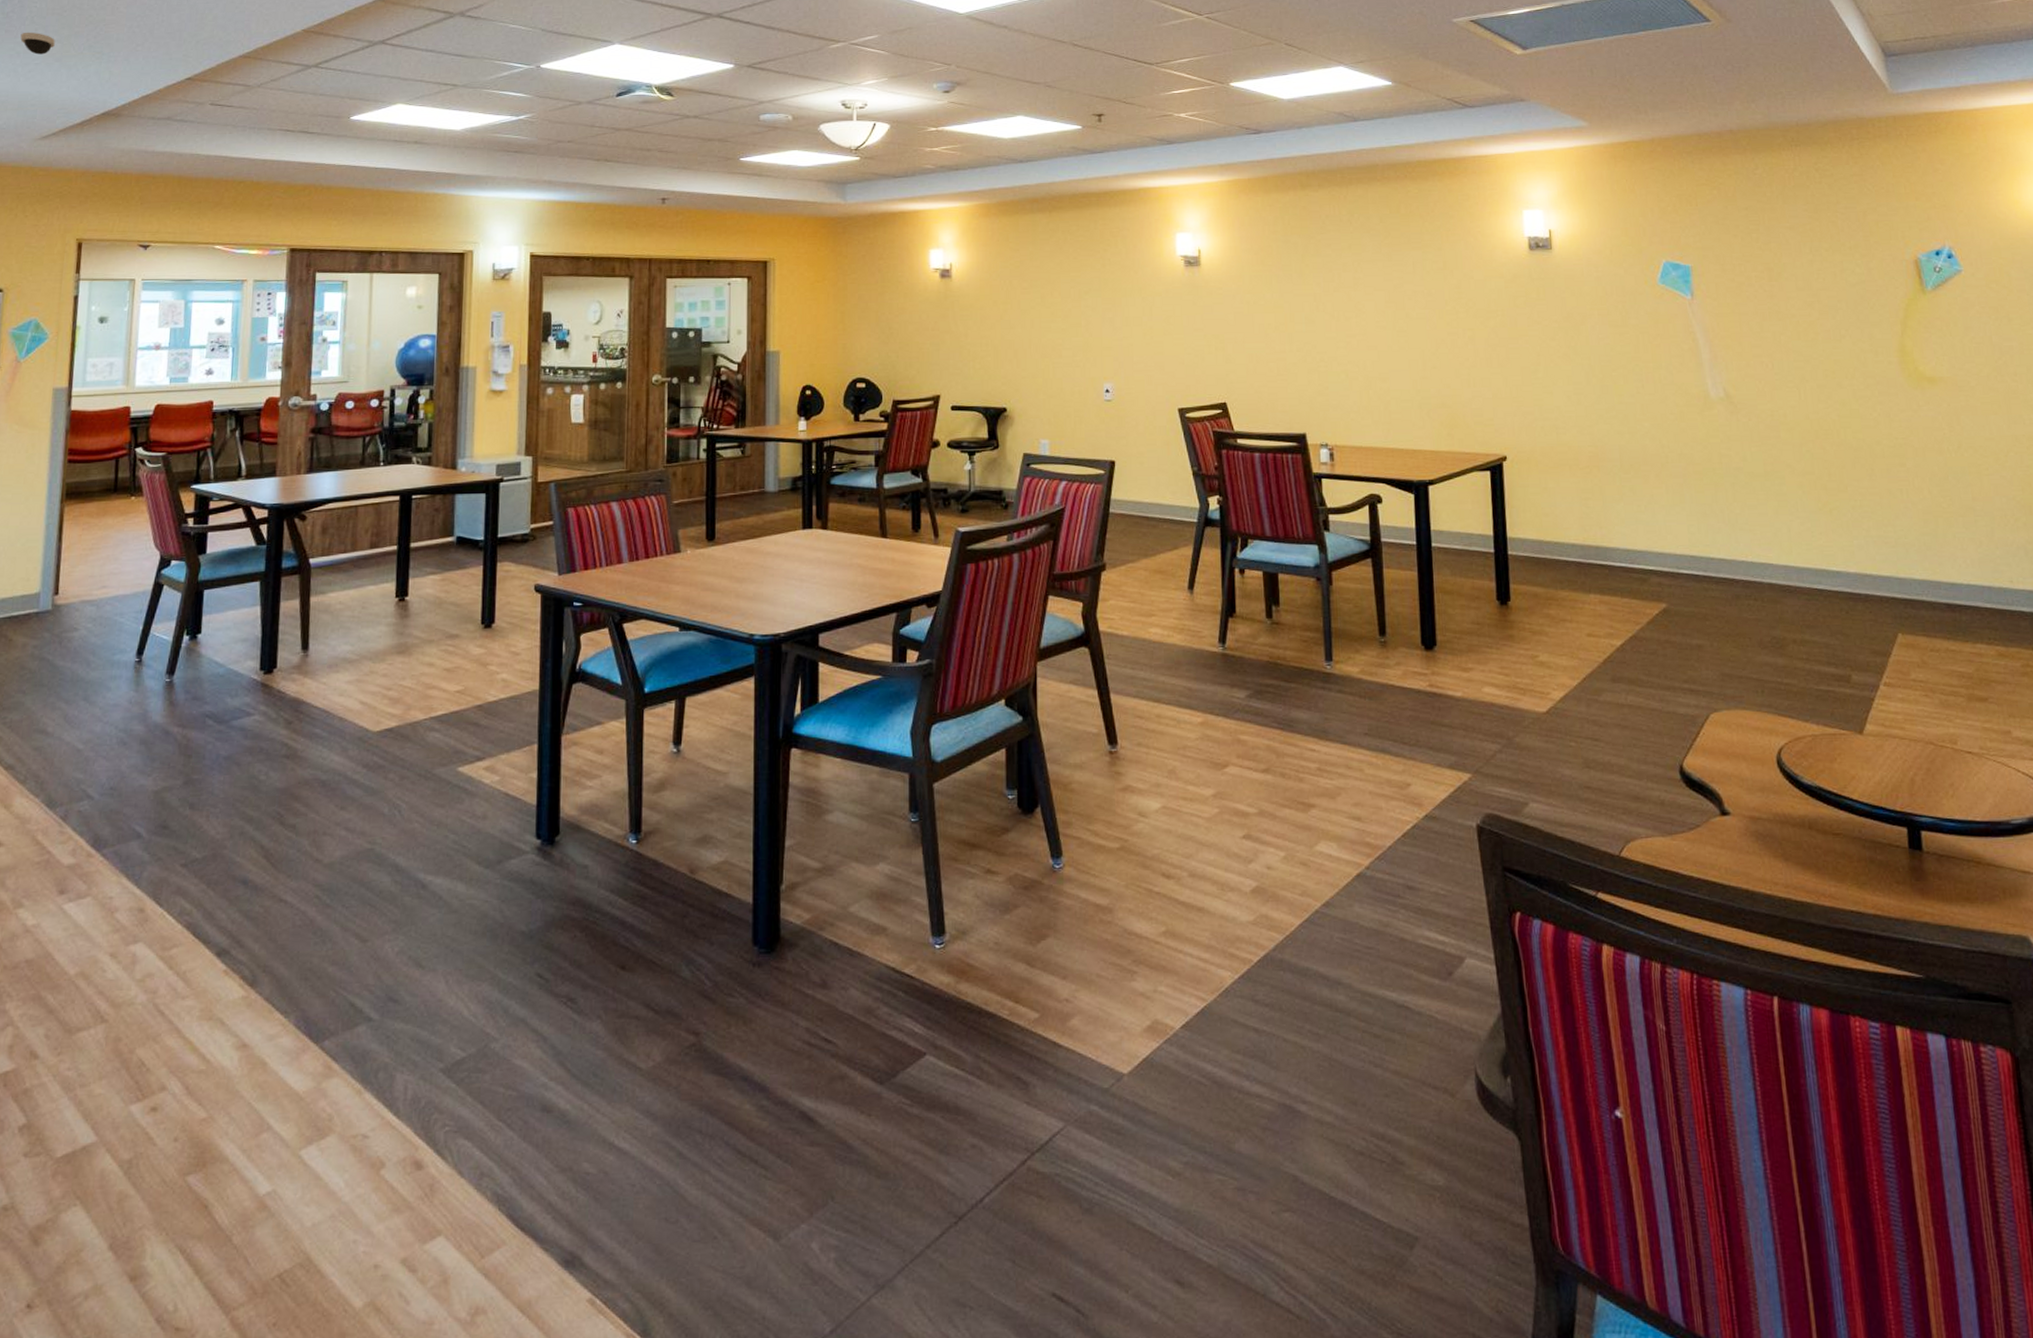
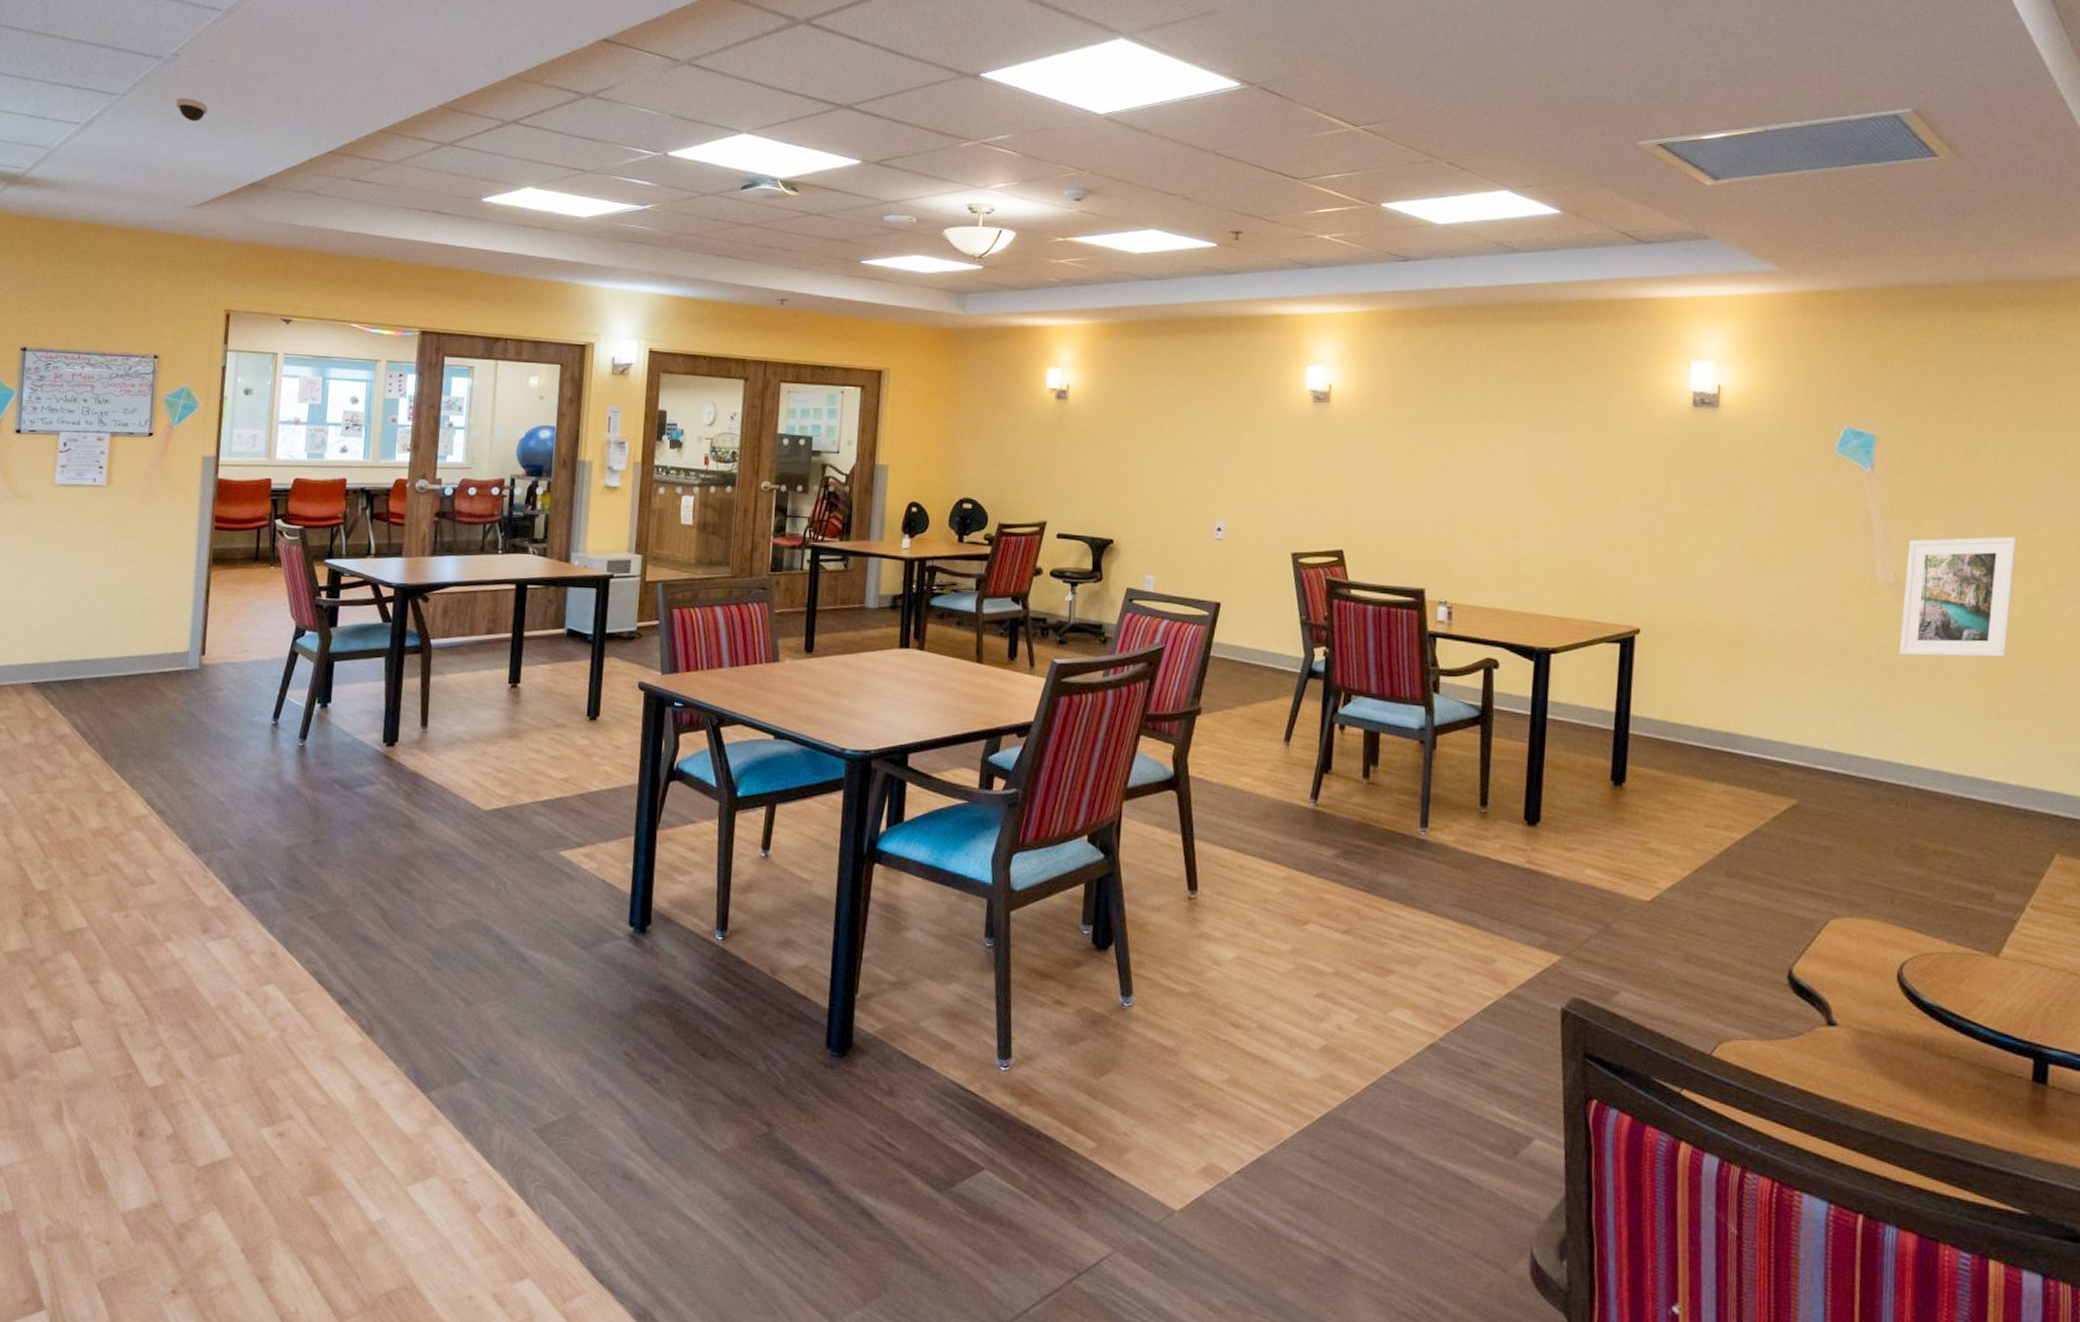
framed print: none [1732,348,1830,463] -> present [1899,536,2017,658]

